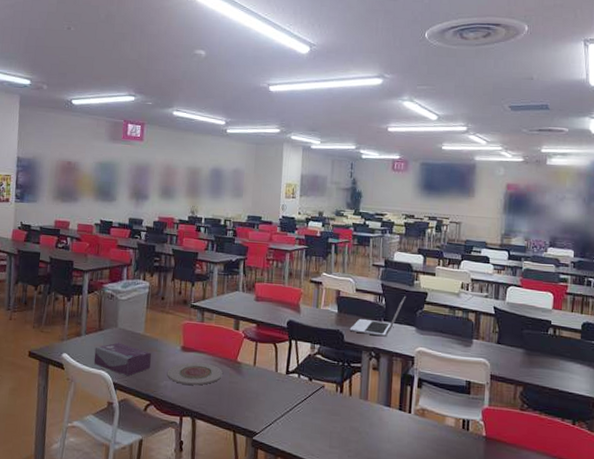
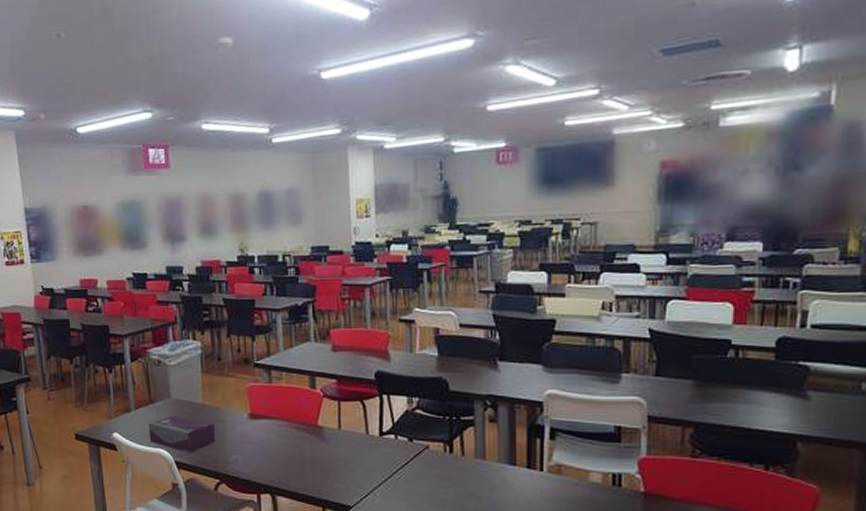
plate: present [167,362,223,385] -> none [235,431,302,457]
laptop: present [349,295,407,337] -> none [455,326,528,381]

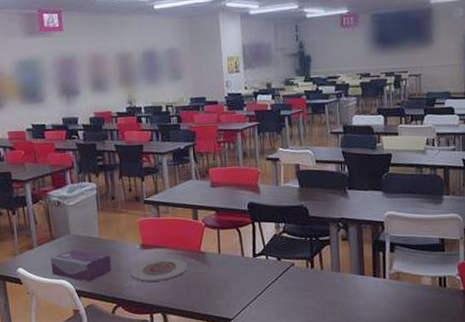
plate: none [235,431,302,457] -> present [129,258,188,282]

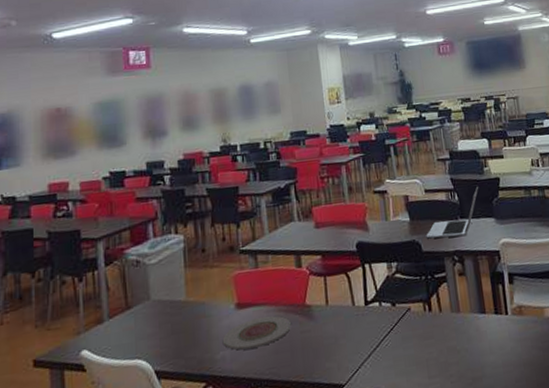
tissue box: present [50,249,111,282] -> none [124,318,200,359]
laptop: none [314,160,370,206] -> present [426,186,479,239]

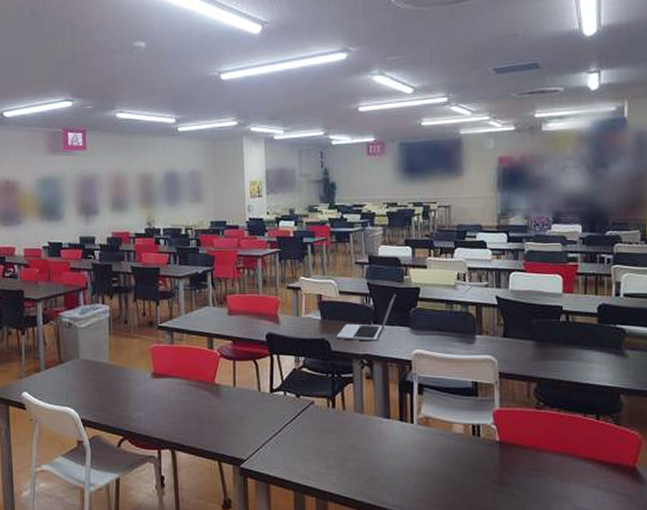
plate: present [222,315,291,351] -> none [139,389,200,414]

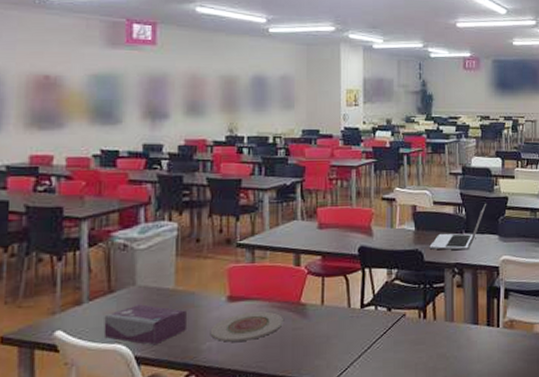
tissue box: none [57,375,120,411] -> present [103,304,187,346]
plate: none [139,389,200,414] -> present [210,311,283,342]

